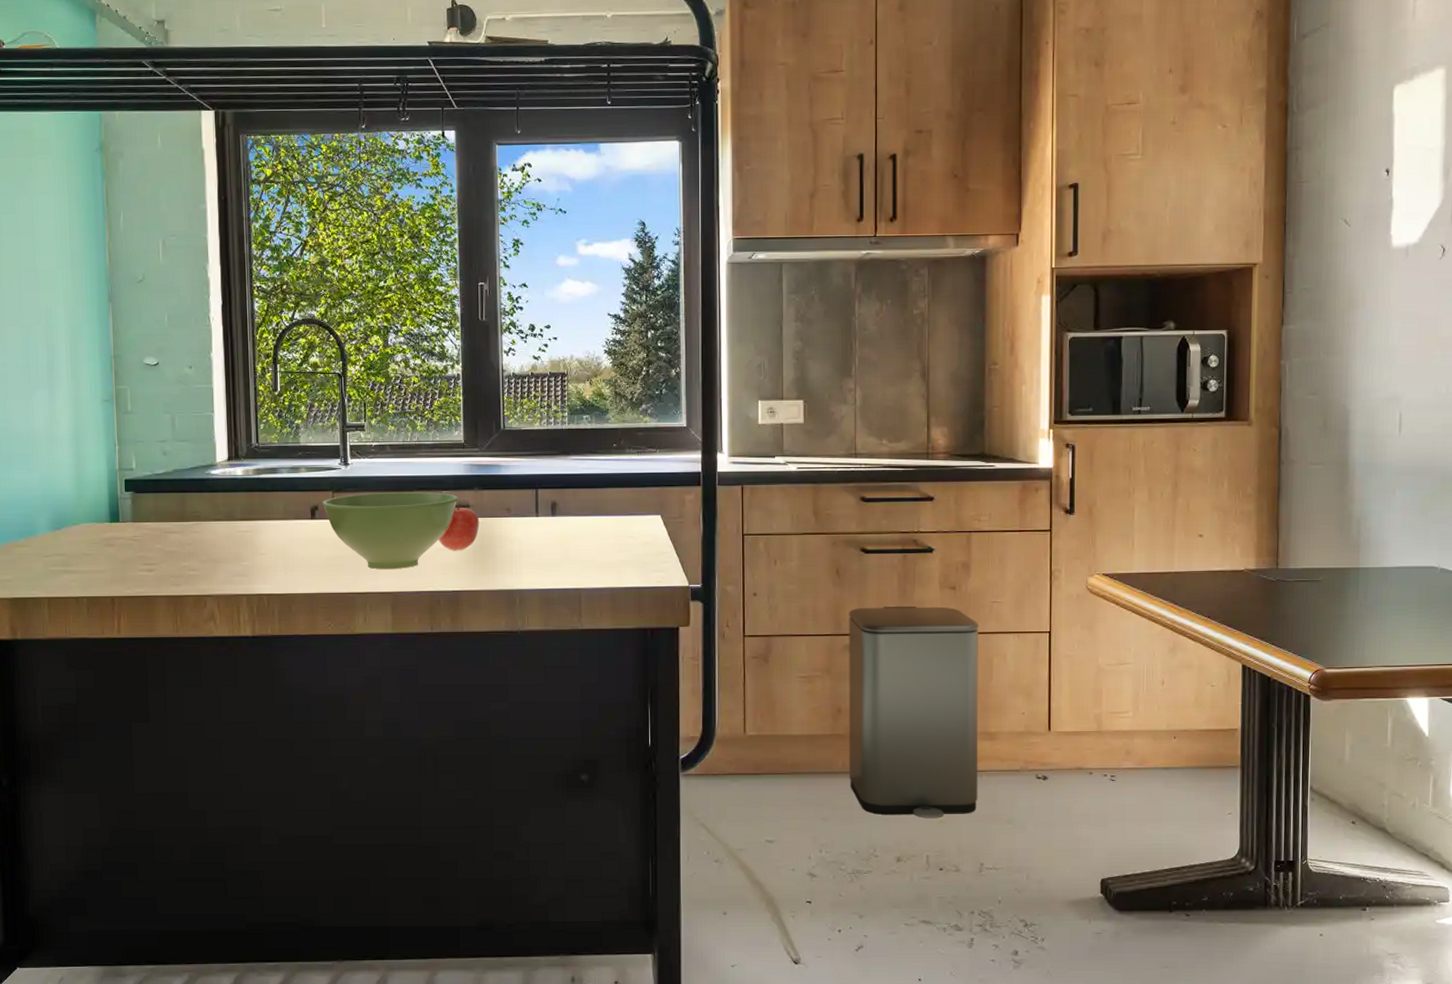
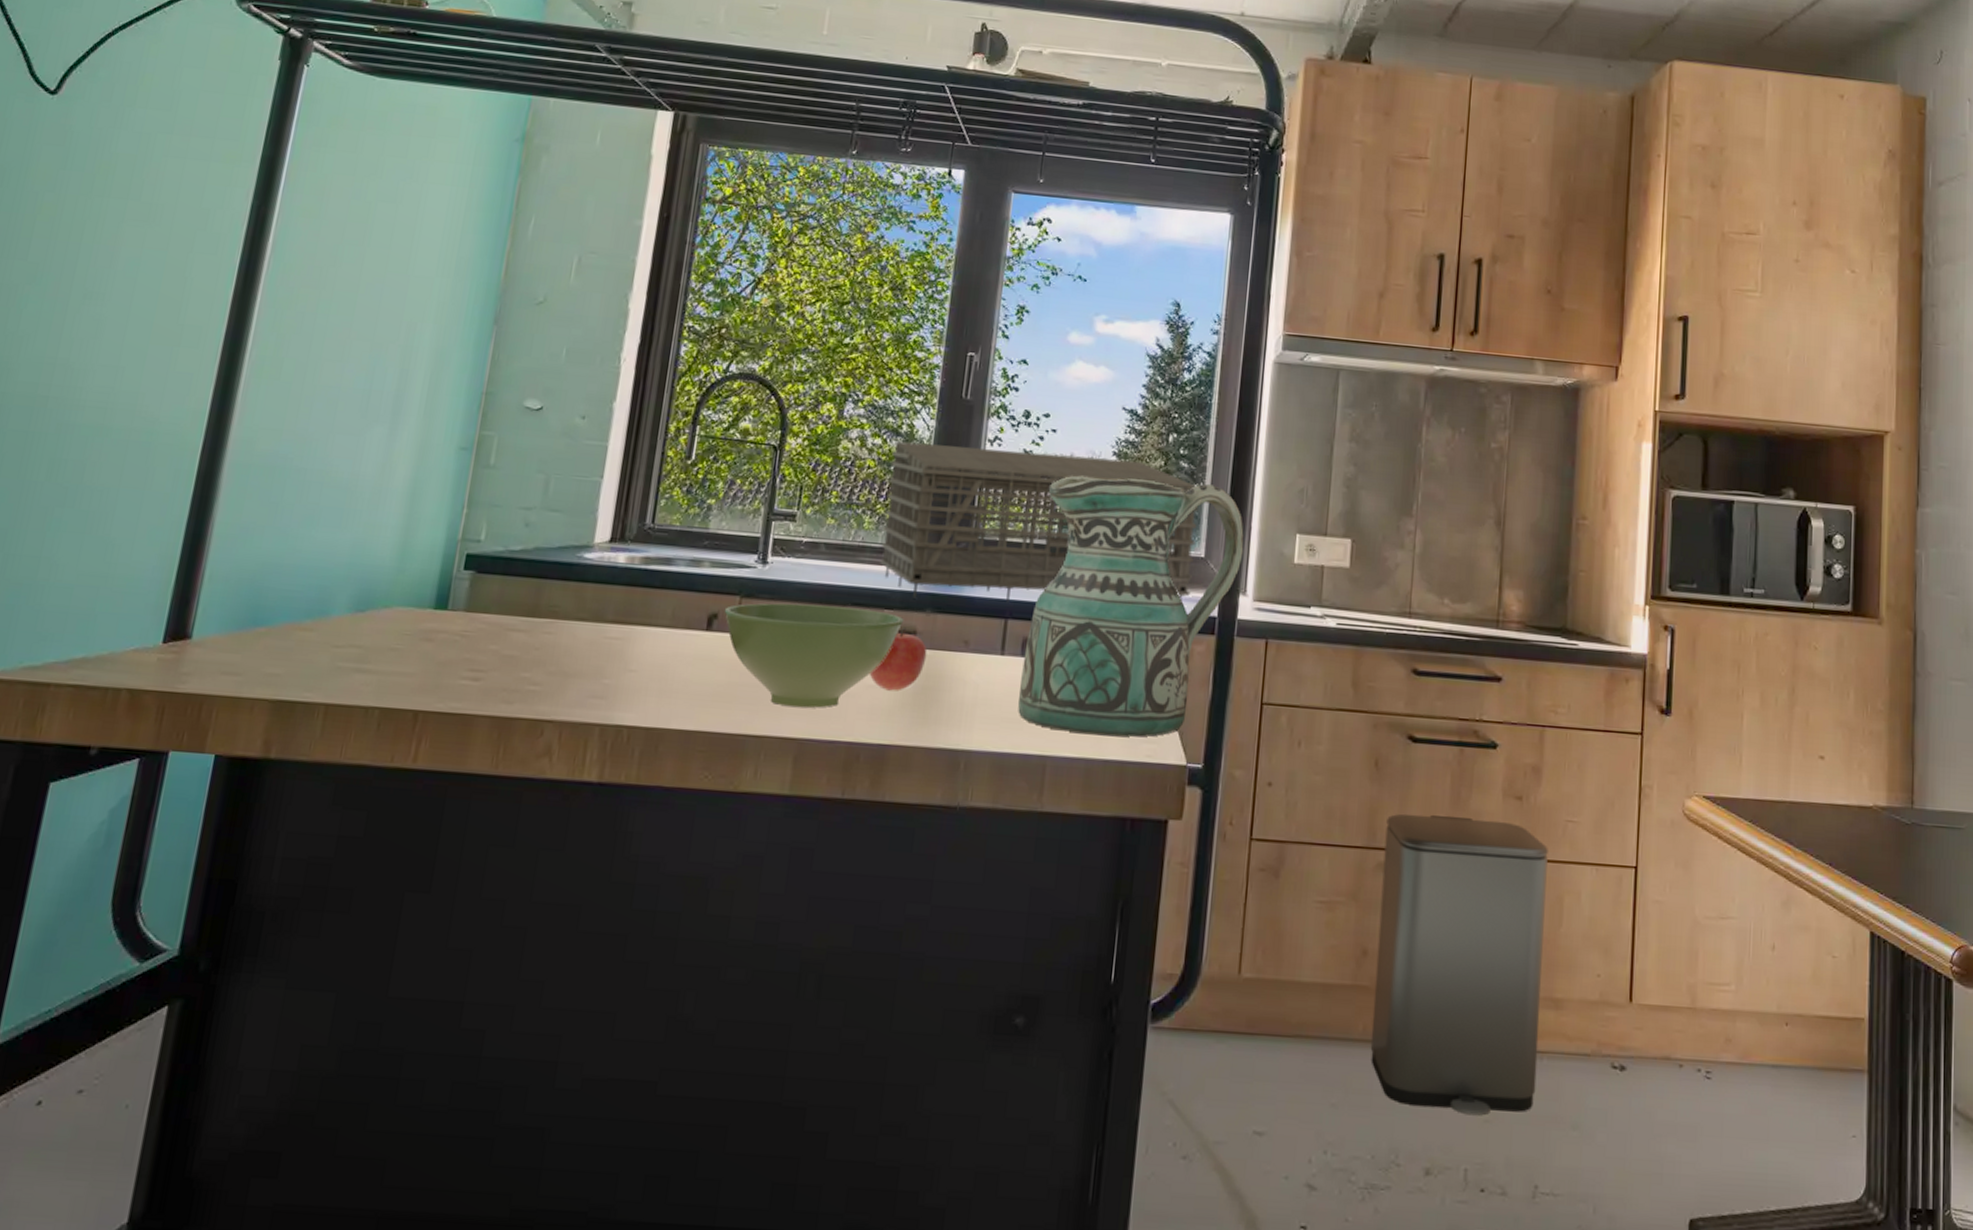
dish rack: none [430,356,678,480] -> present [880,441,1199,602]
ceramic pitcher: none [554,368,717,570] -> present [1018,475,1244,737]

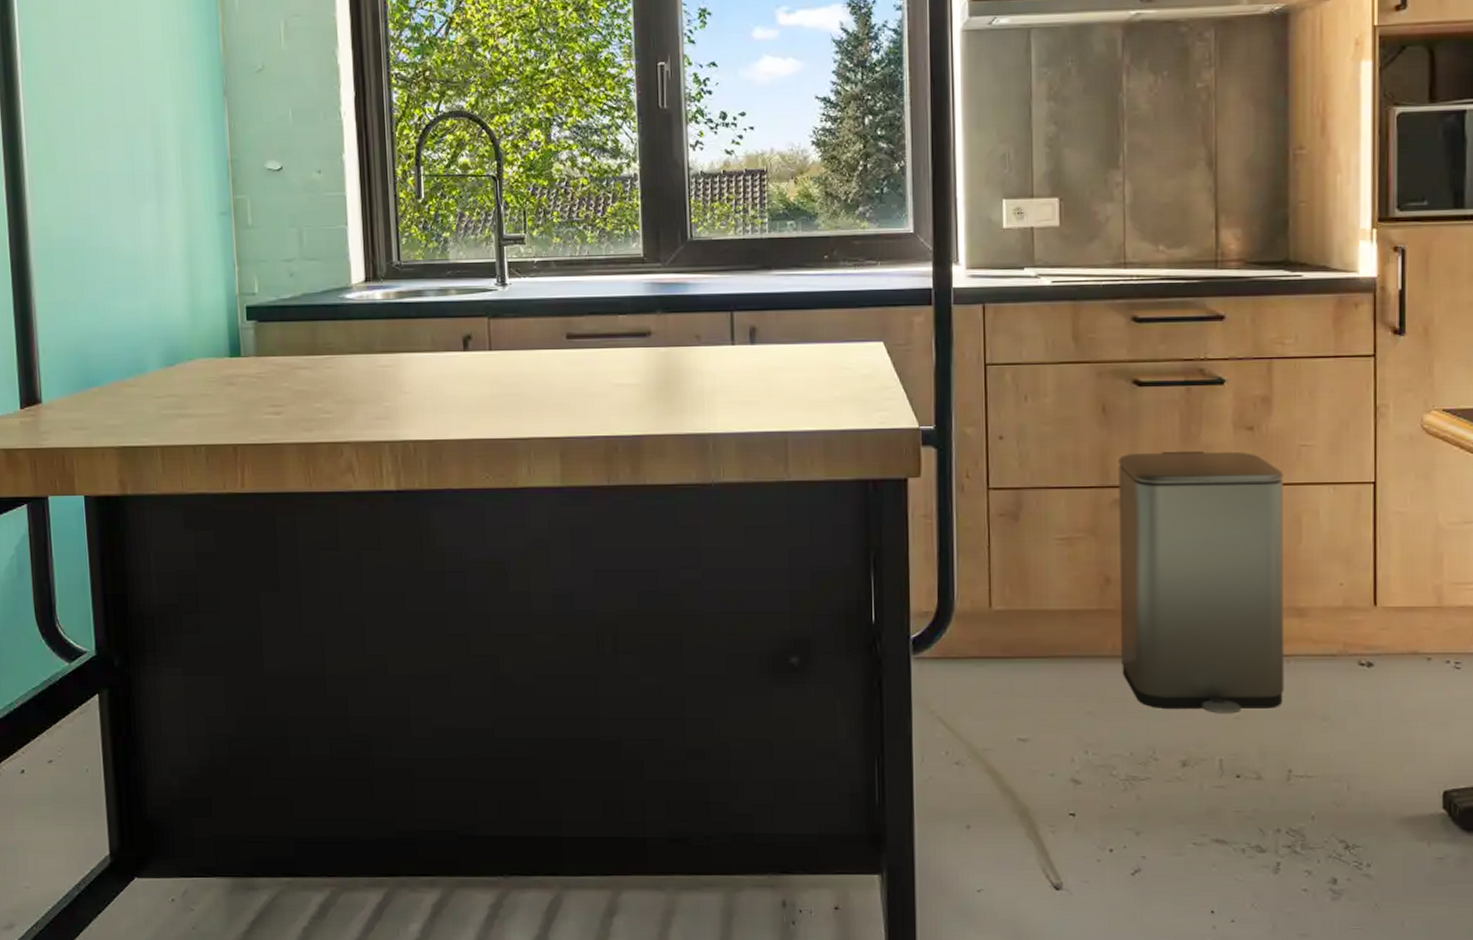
bowl: present [724,603,904,709] -> none [476,317,638,411]
fruit: present [869,626,928,692] -> none [614,328,664,388]
dish rack: present [880,441,1199,602] -> none [602,148,904,302]
ceramic pitcher: present [1018,475,1244,737] -> none [753,161,952,409]

